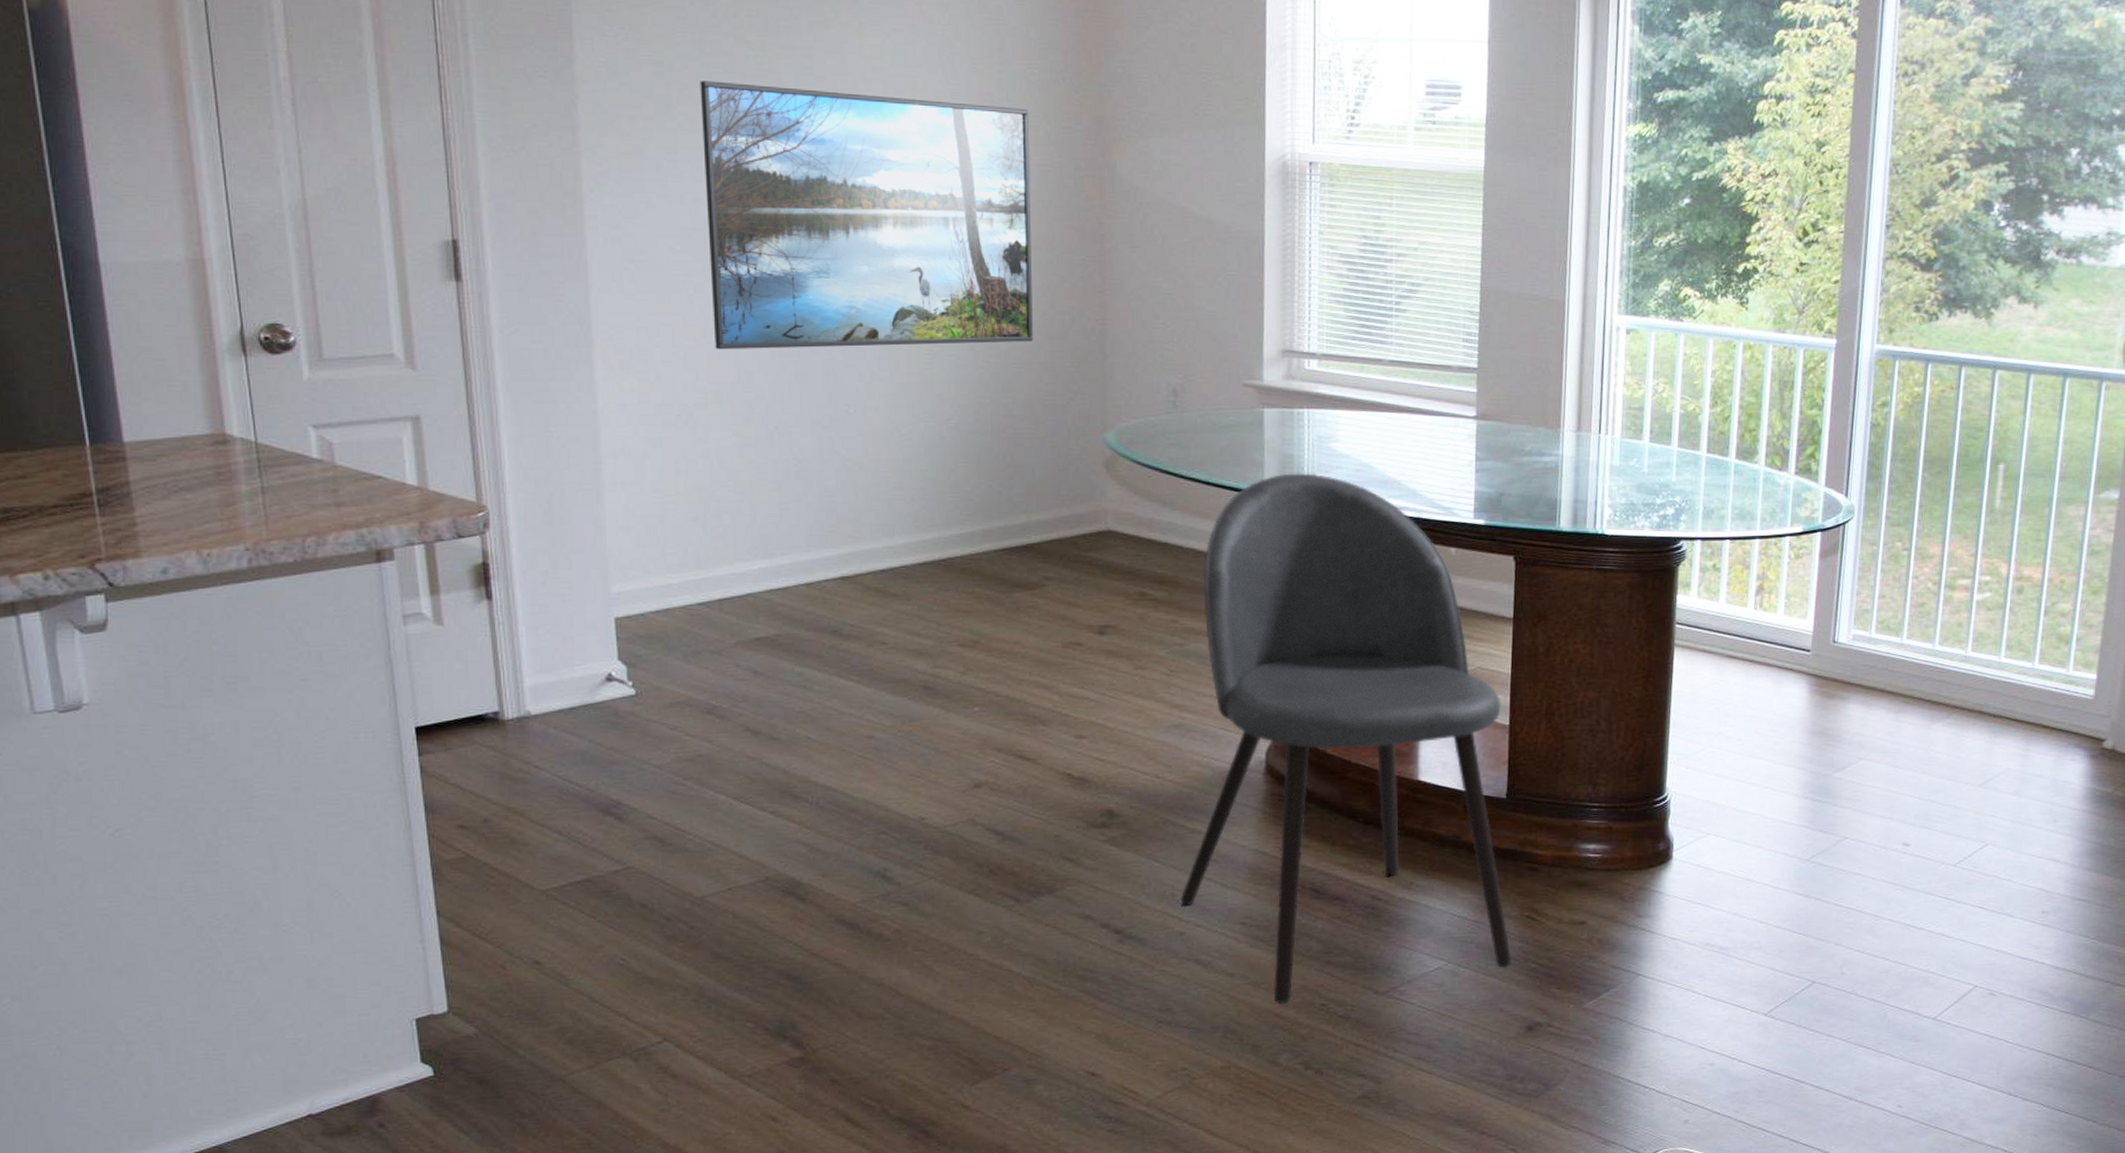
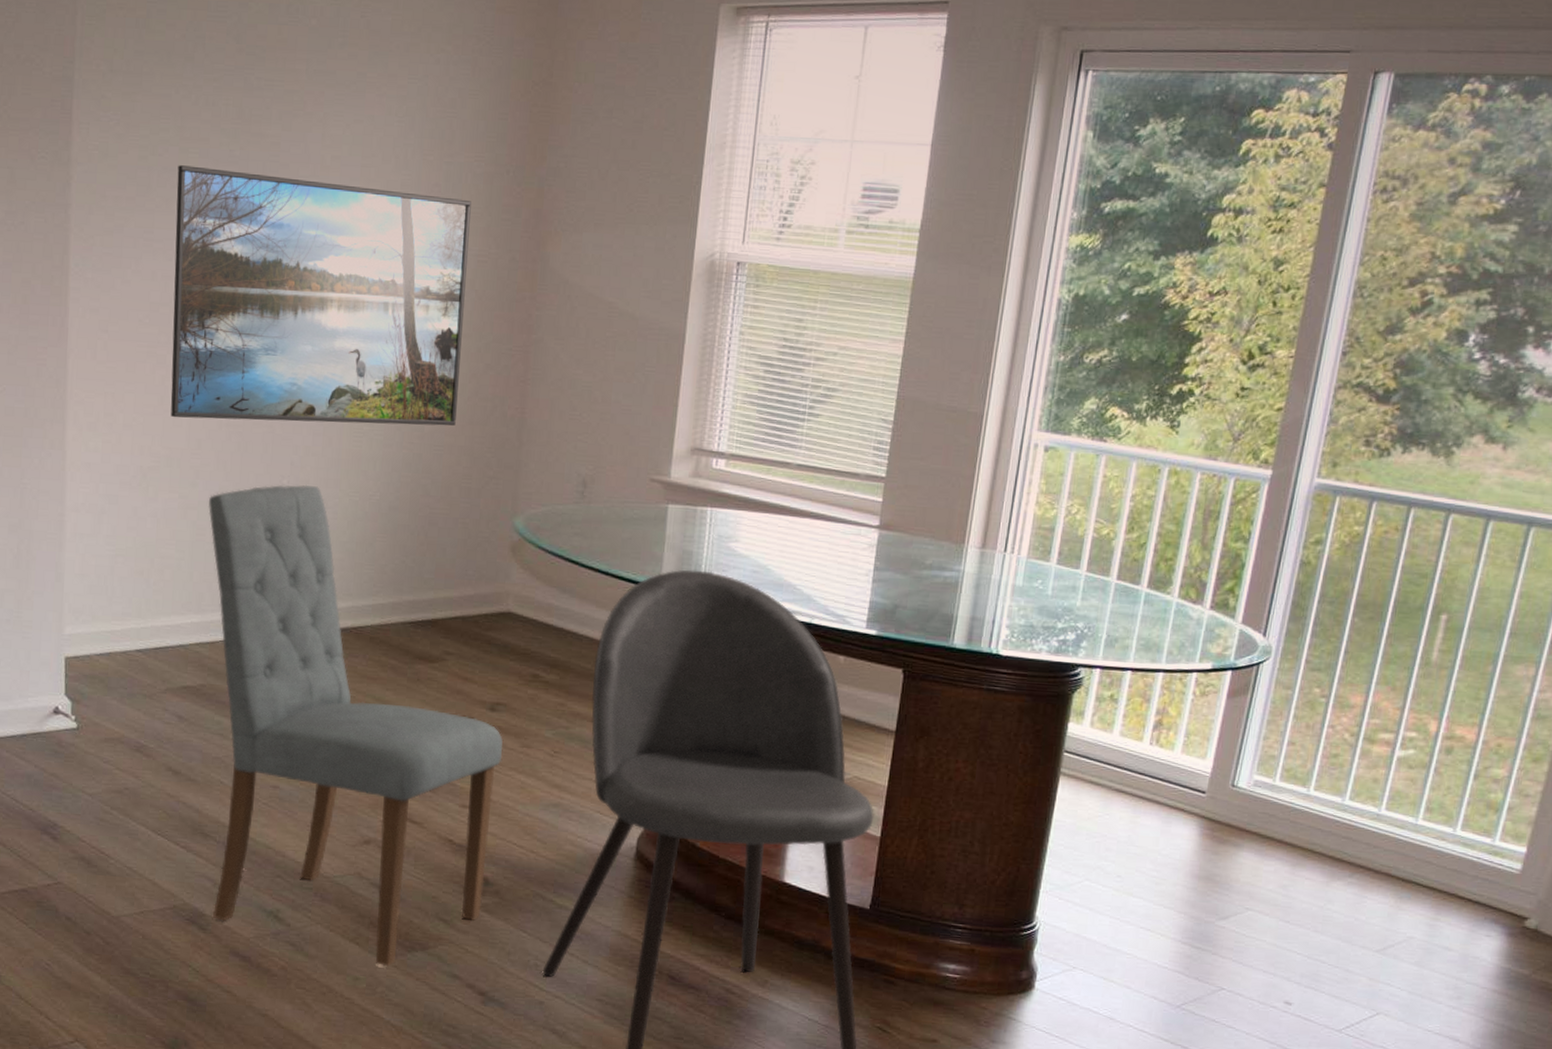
dining chair: none [767,412,1116,915] -> present [208,484,503,966]

